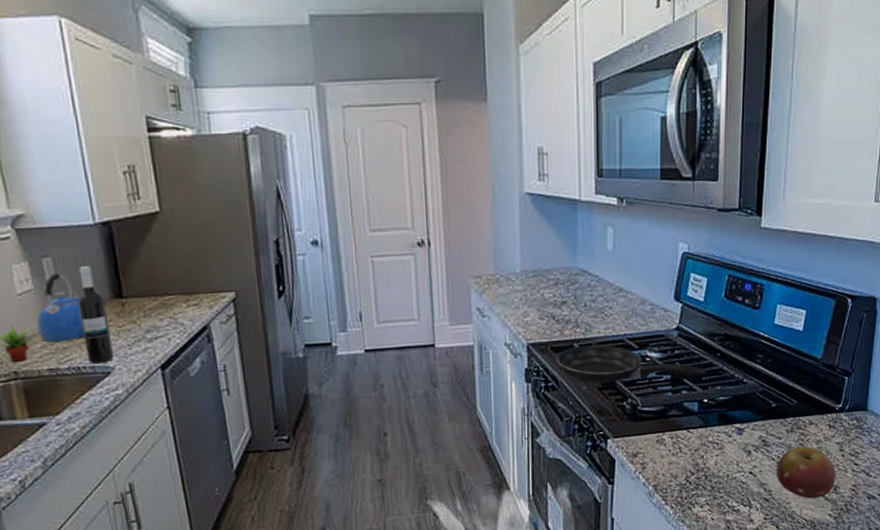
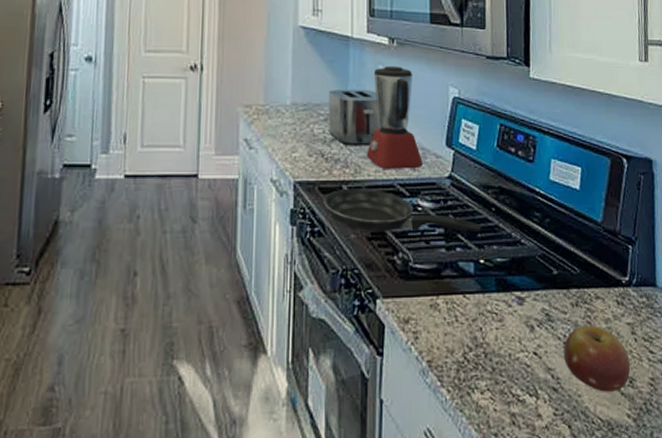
toaster: none [558,251,611,308] -> present [329,89,381,146]
blender: none [596,225,651,327] -> present [366,65,423,170]

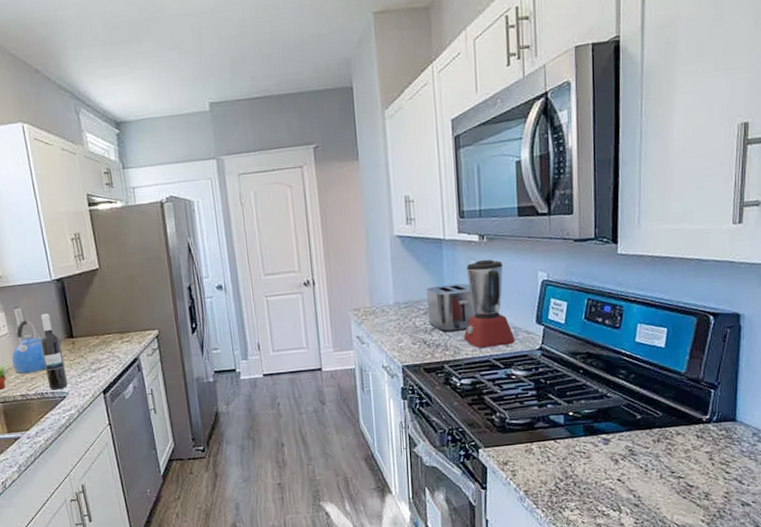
frying pan: present [324,188,481,233] -> none [429,365,570,400]
fruit: present [563,325,631,392] -> none [644,455,707,505]

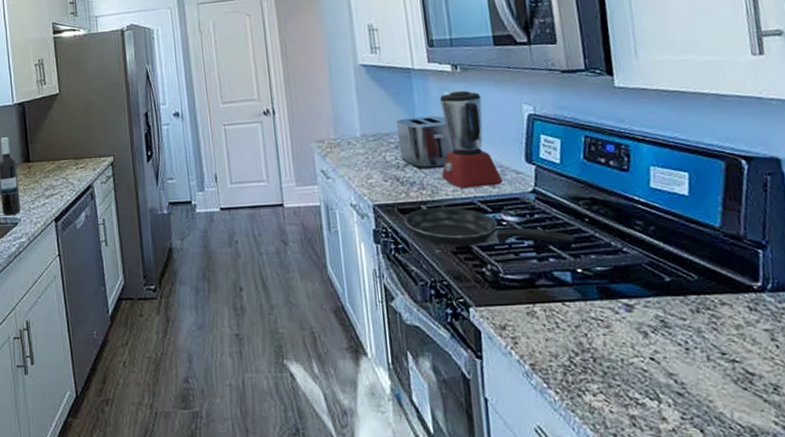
frying pan: none [429,365,570,400] -> present [404,207,575,247]

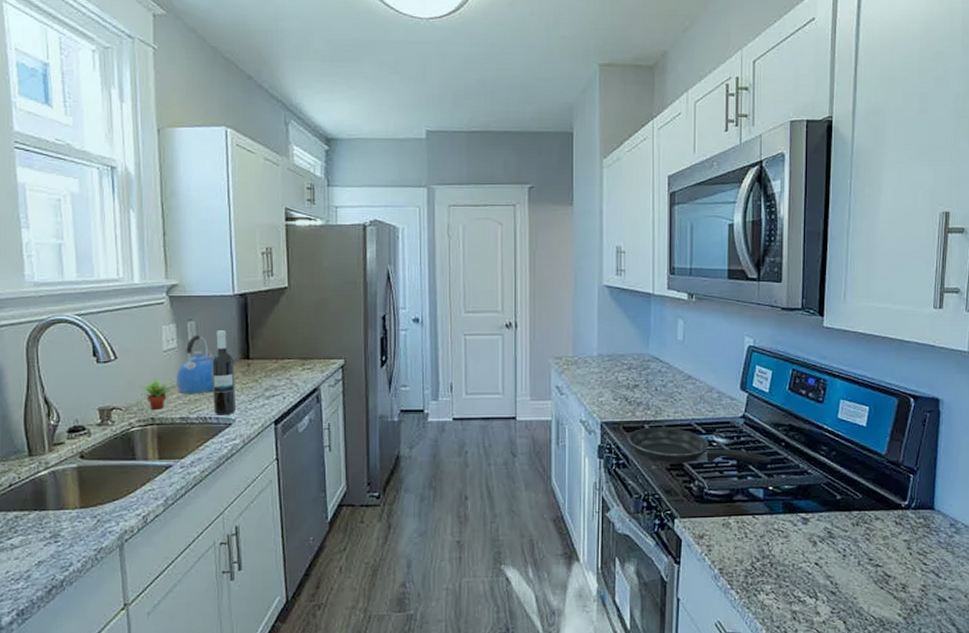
toaster: present [397,115,454,170] -> none [632,341,680,391]
blender: present [439,90,503,189] -> none [666,319,718,411]

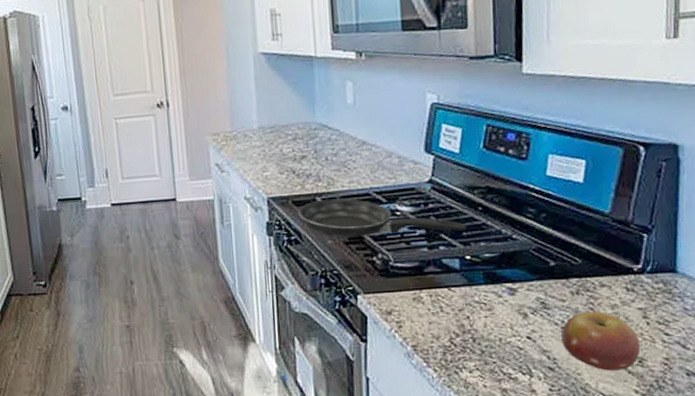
fruit: none [842,542,904,596] -> present [560,311,641,371]

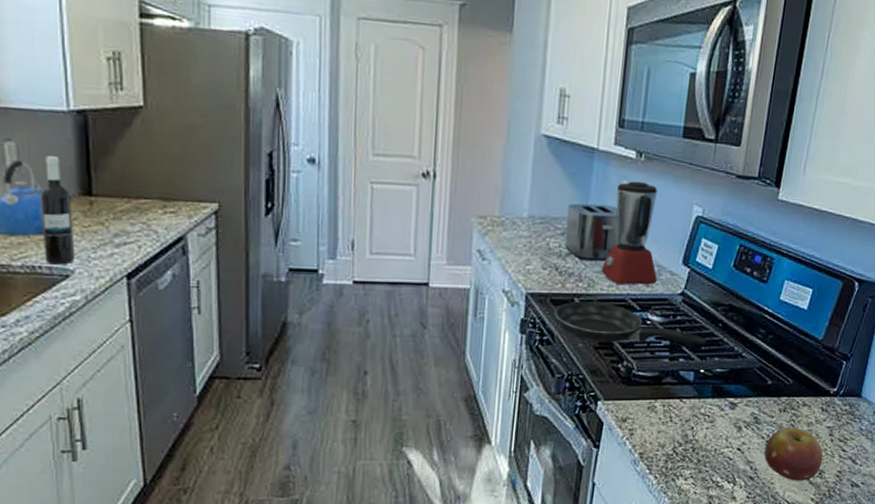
toaster: none [296,105,353,162] -> present [565,203,620,262]
blender: none [339,79,400,181] -> present [601,181,657,285]

